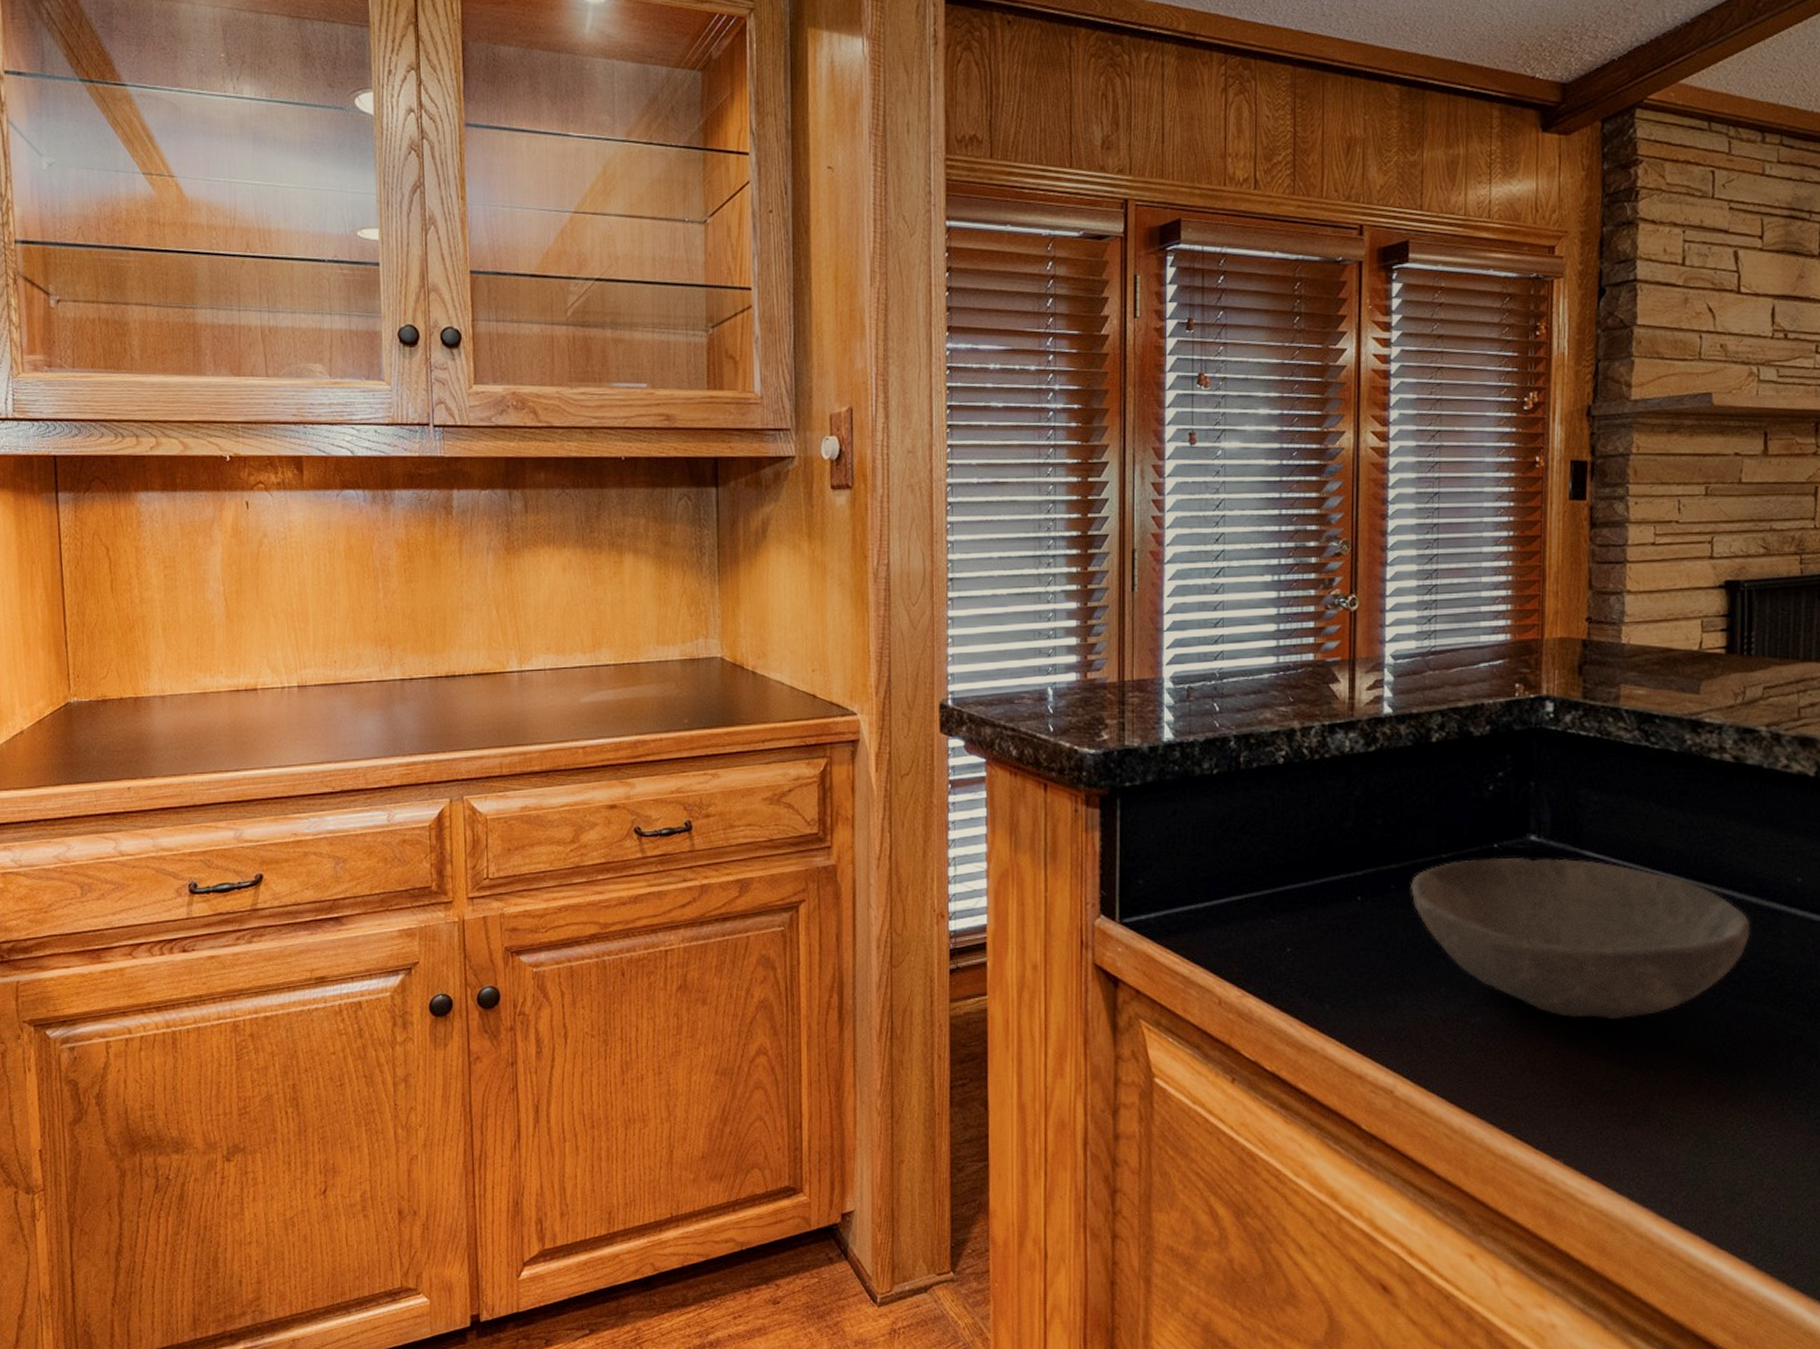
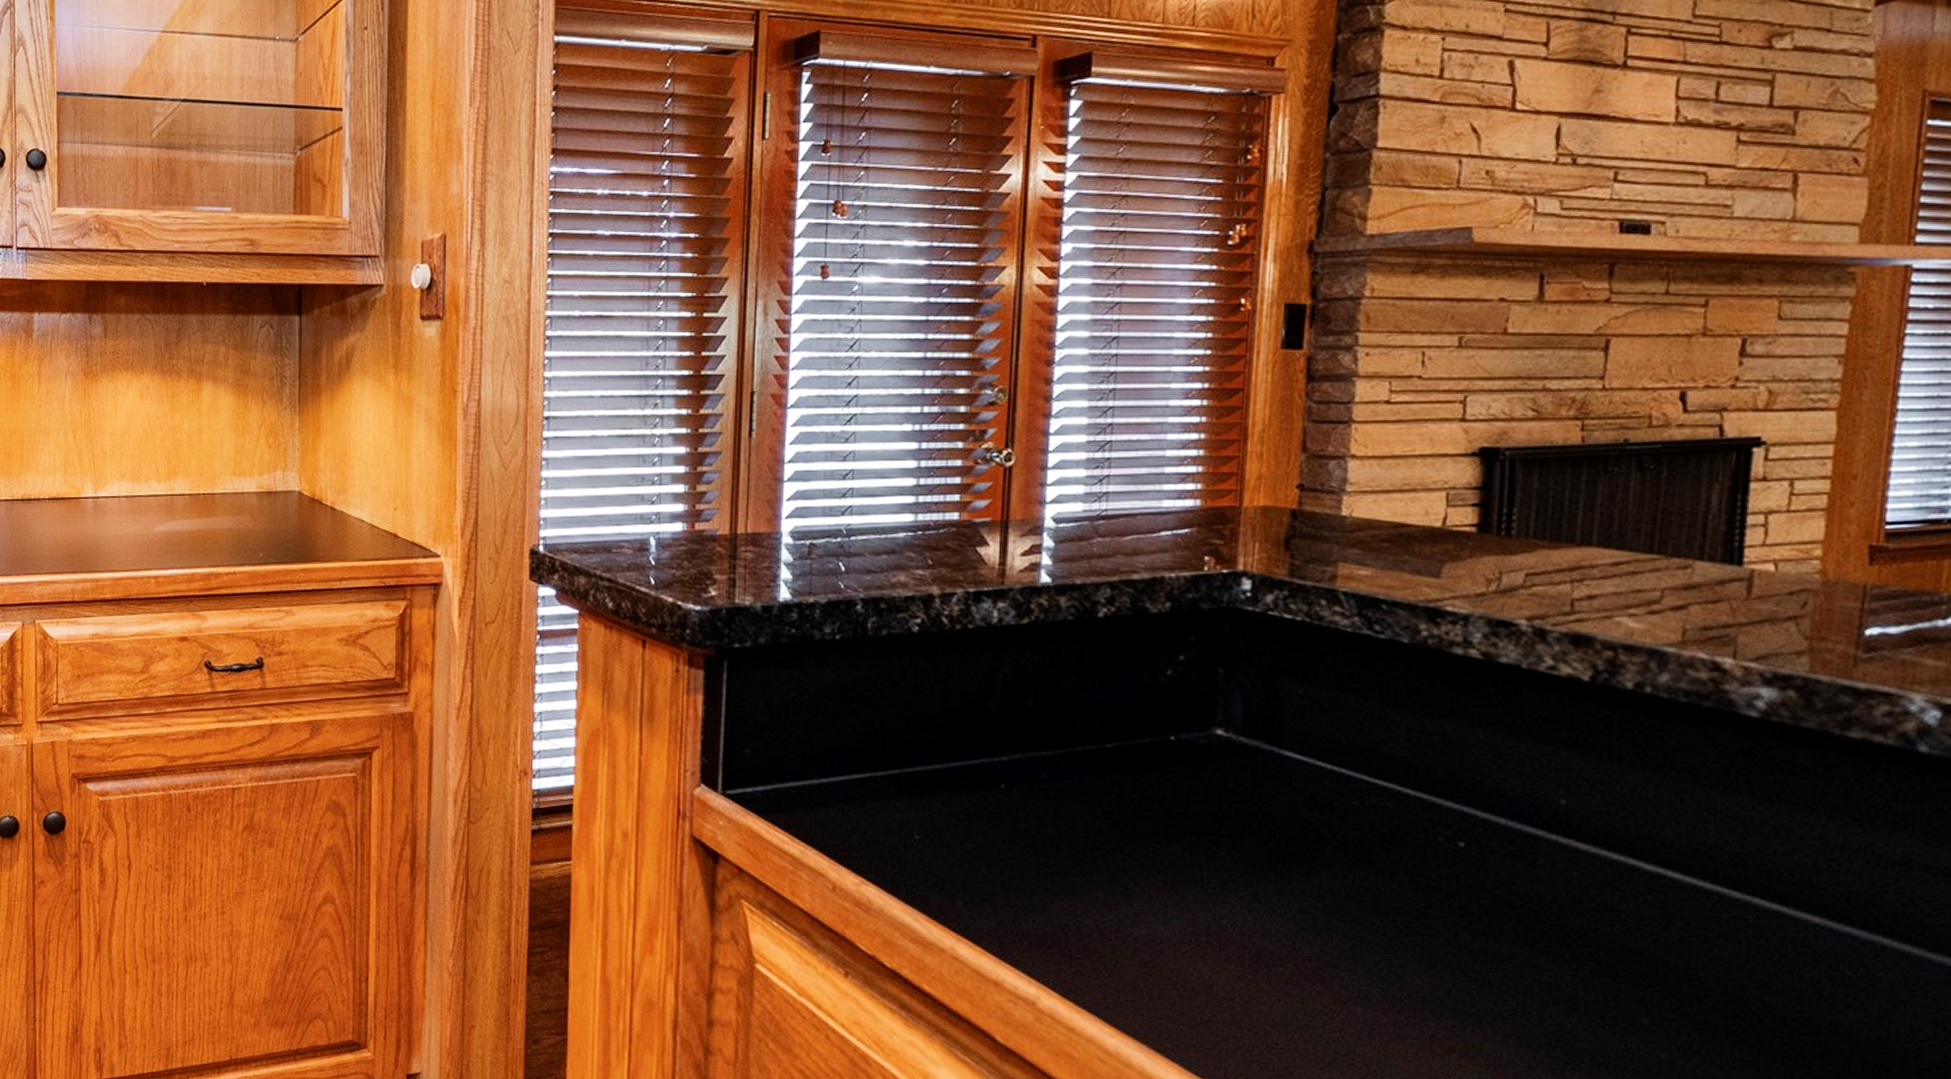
bowl: present [1411,857,1751,1020] -> none [1066,751,1497,946]

